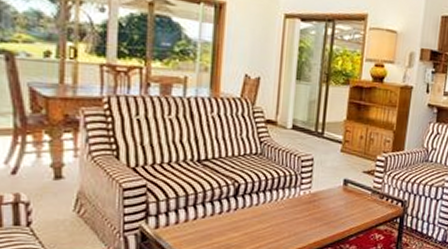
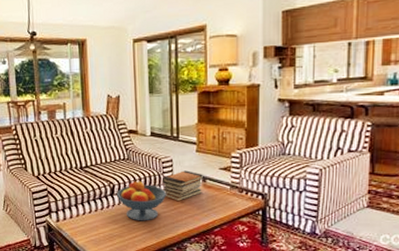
fruit bowl: none [242,179,303,229] -> present [117,180,167,221]
book stack: none [298,171,346,207] -> present [161,170,204,202]

